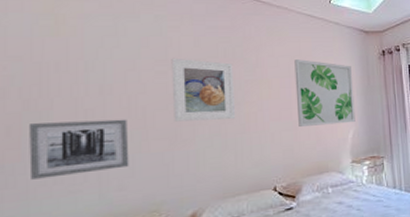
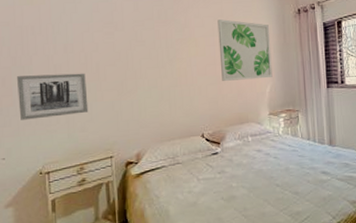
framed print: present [171,58,236,122] -> none [116,20,170,76]

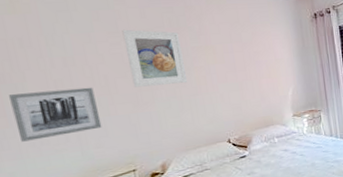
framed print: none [116,20,170,76] -> present [122,29,188,88]
wall art: present [217,19,273,81] -> none [234,25,294,87]

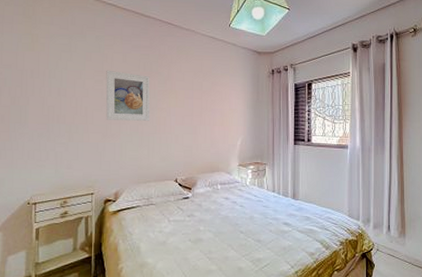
wall art: present [9,87,102,142] -> none [14,114,76,154]

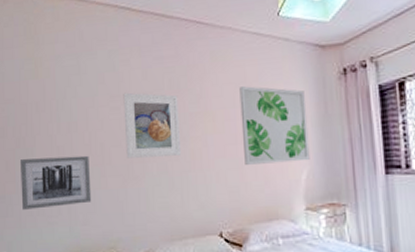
wall art: none [14,114,76,154] -> present [20,155,92,210]
wall art: none [197,75,245,132] -> present [239,86,310,165]

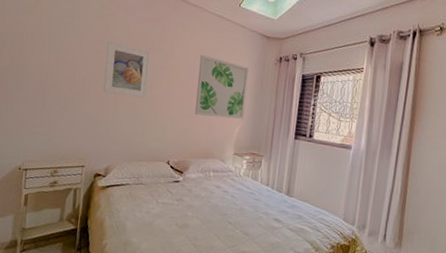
wall art: present [20,155,92,210] -> none [9,77,72,122]

